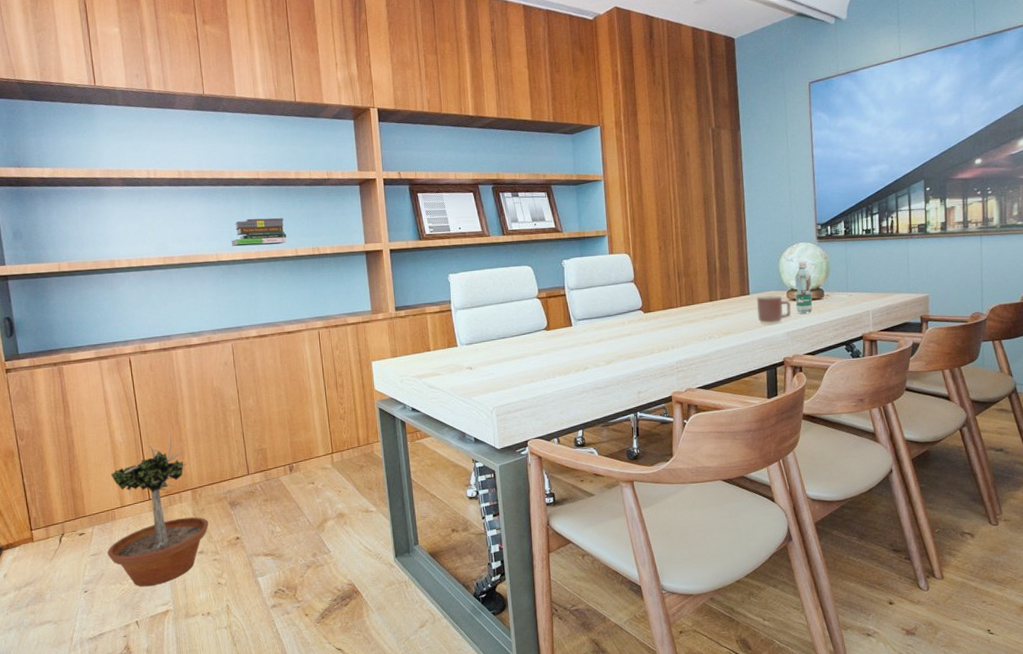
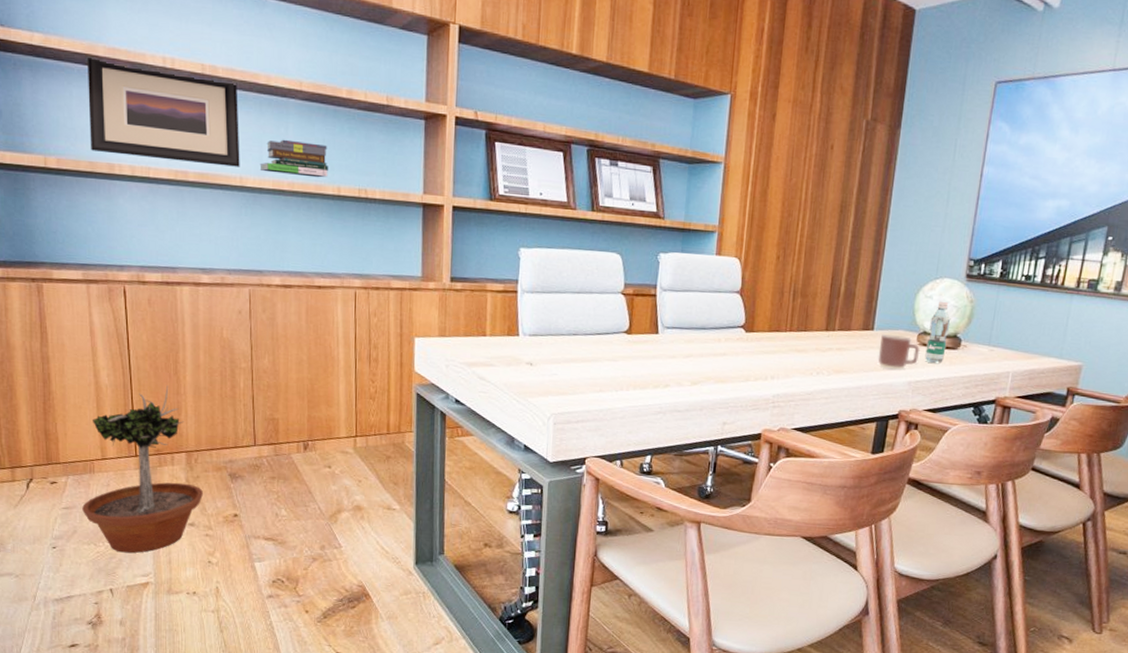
picture frame: none [87,178,215,253] -> present [86,55,240,167]

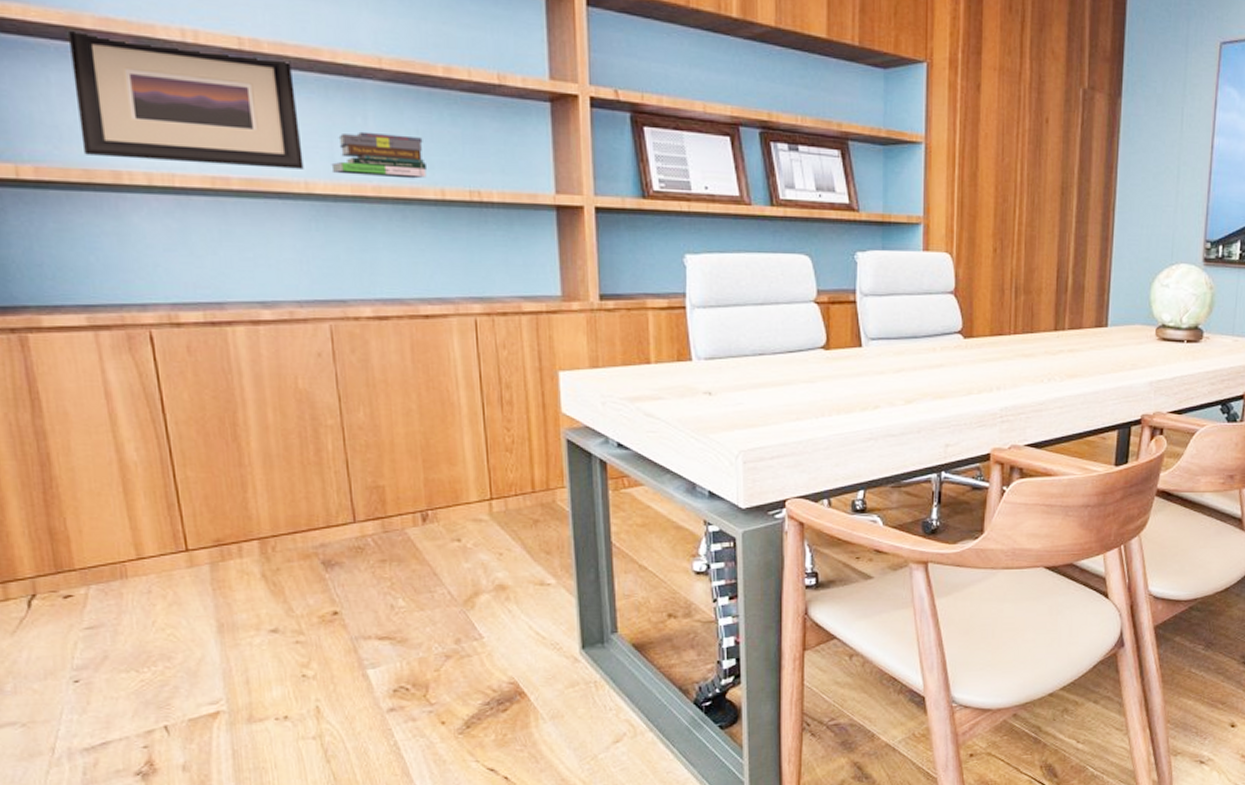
potted tree: present [82,385,203,553] -> none [113,455,287,677]
mug: present [877,334,921,370] -> none [1114,331,1160,369]
bottle: present [924,301,951,365] -> none [1165,289,1191,360]

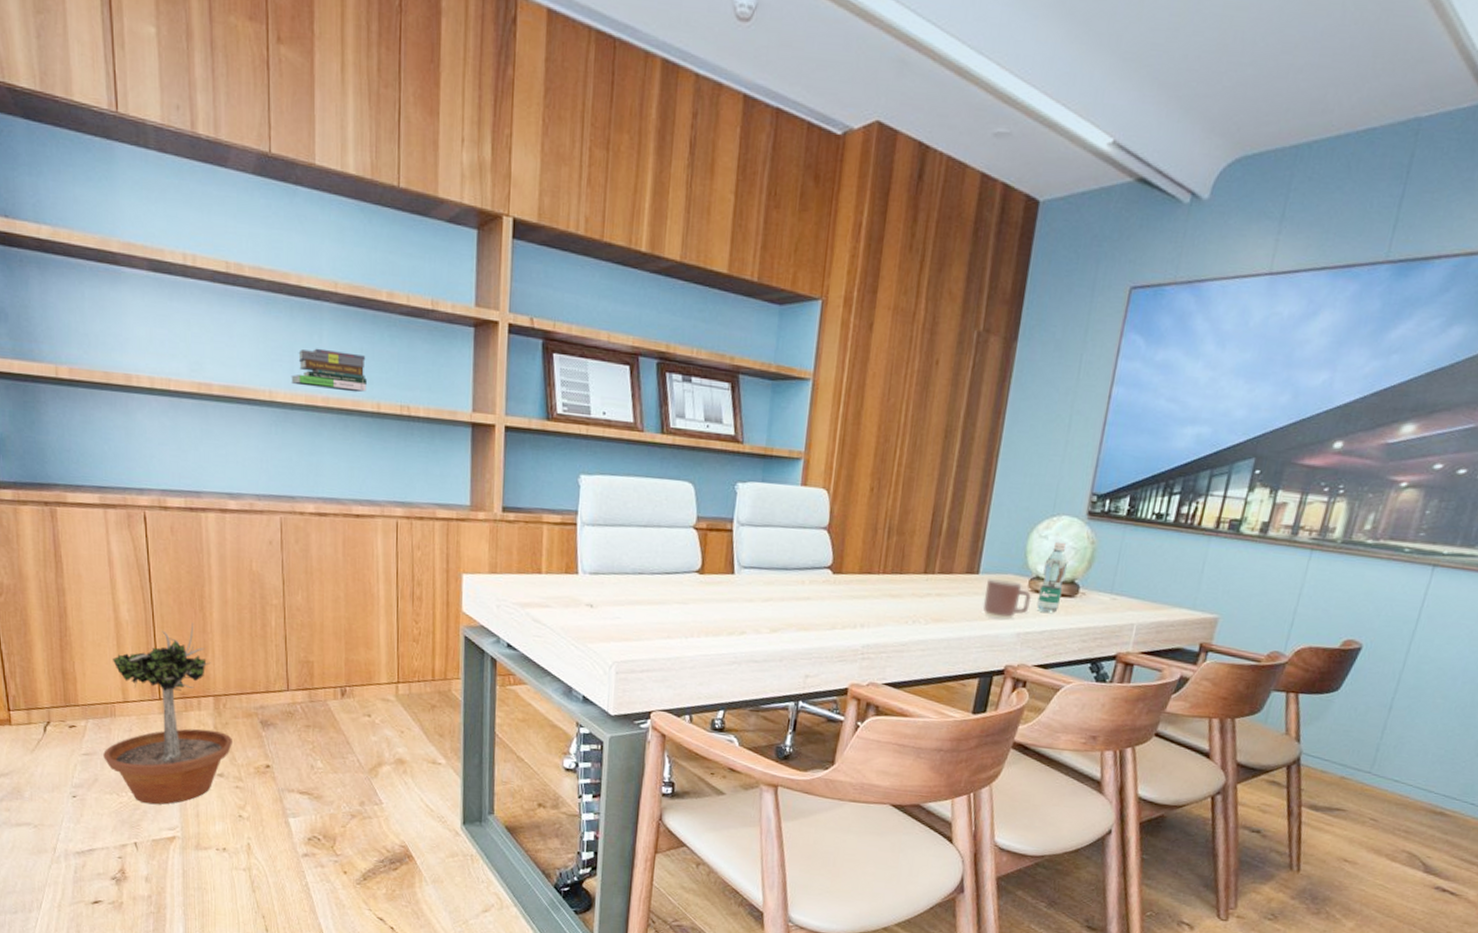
picture frame: present [67,27,304,169] -> none [99,250,269,380]
potted tree: none [113,455,287,677] -> present [103,622,232,805]
mug: none [1114,331,1160,369] -> present [982,579,1032,620]
bottle: none [1165,289,1191,360] -> present [1036,541,1068,614]

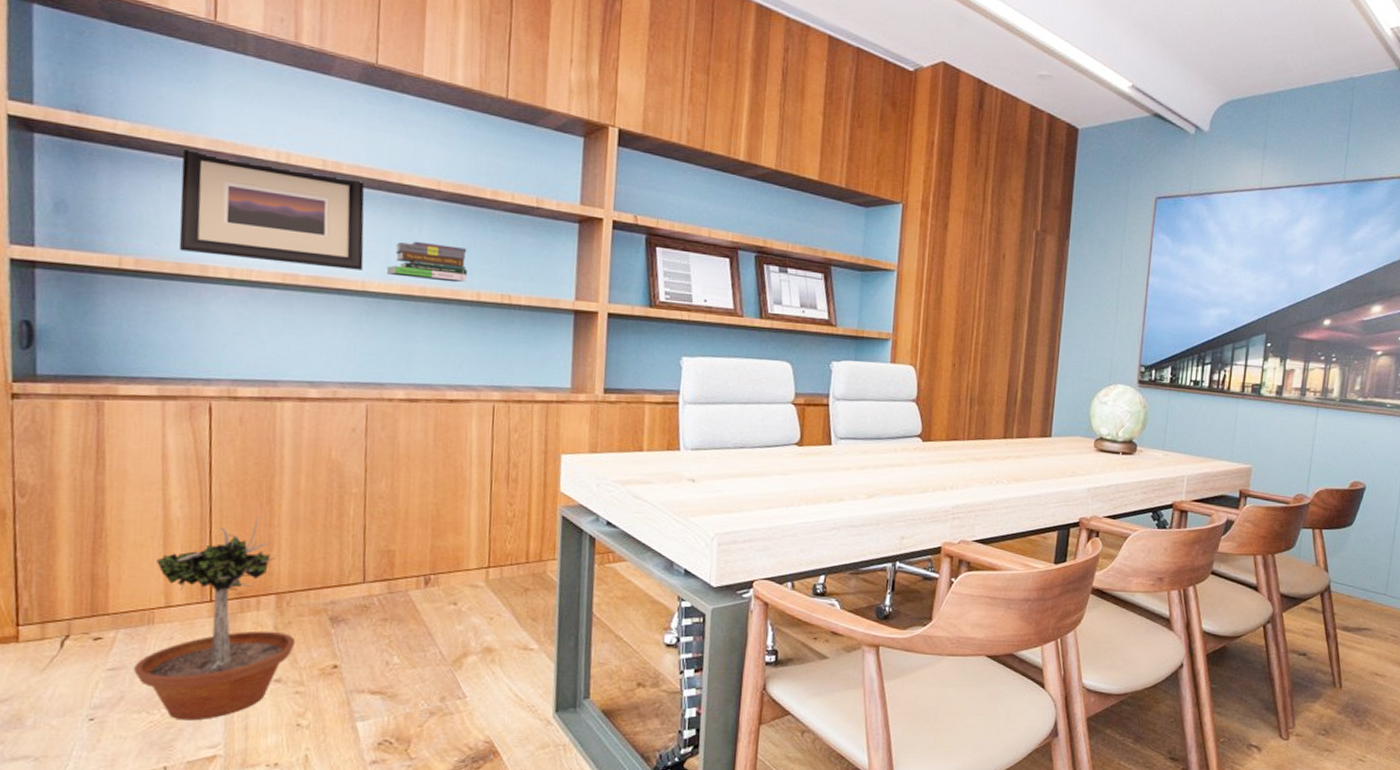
picture frame: none [99,250,269,380] -> present [179,146,365,271]
mug: present [982,579,1032,620] -> none [1056,441,1098,477]
bottle: present [1036,541,1068,614] -> none [1102,406,1126,470]

